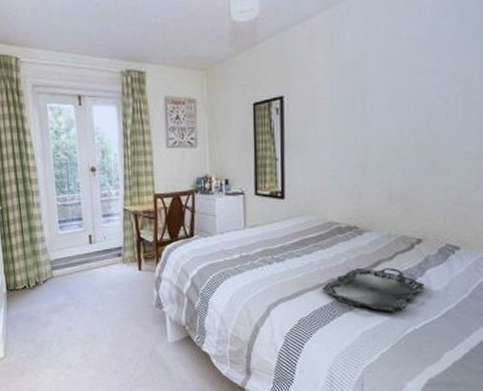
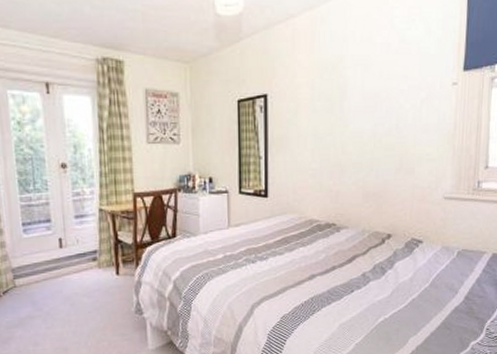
serving tray: present [322,268,425,313] -> none [303,262,393,304]

